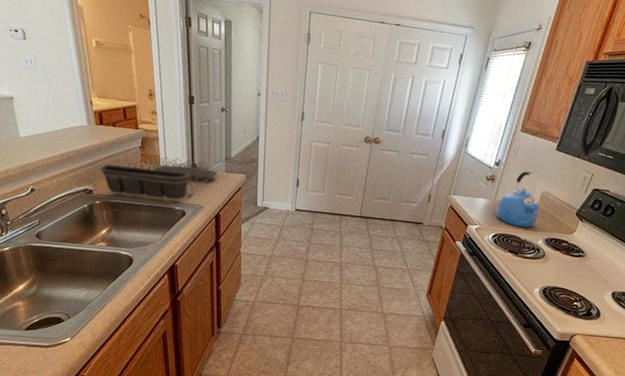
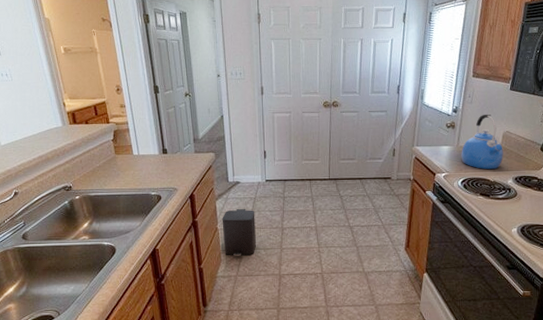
dish rack: present [99,155,218,200] -> none [76,145,187,187]
pedal bin: none [244,234,281,283] -> present [222,208,256,256]

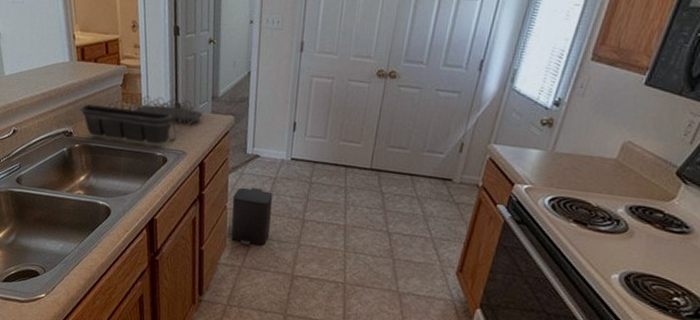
dish rack: none [76,145,187,187] -> present [79,94,203,144]
kettle: present [461,114,504,170] -> none [554,113,619,191]

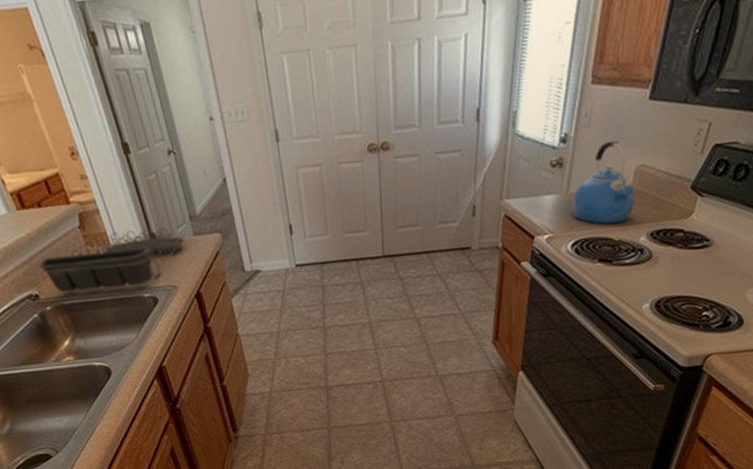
pedal bin: present [230,187,273,246] -> none [242,306,292,368]
kettle: none [554,113,619,191] -> present [572,140,635,225]

